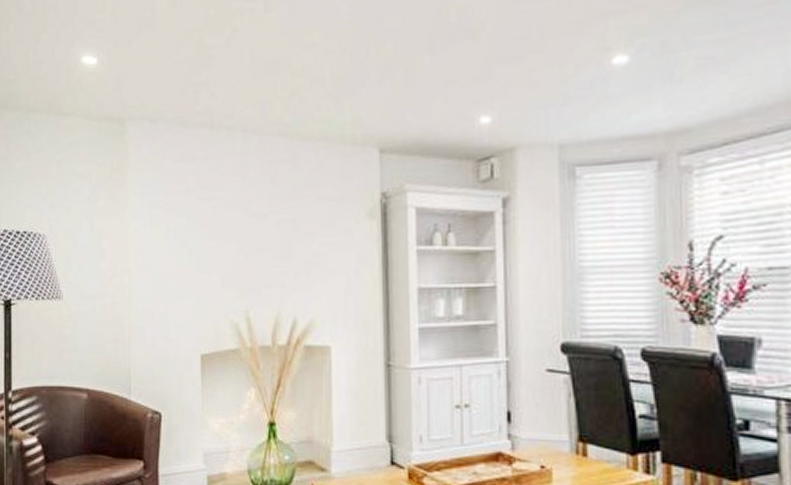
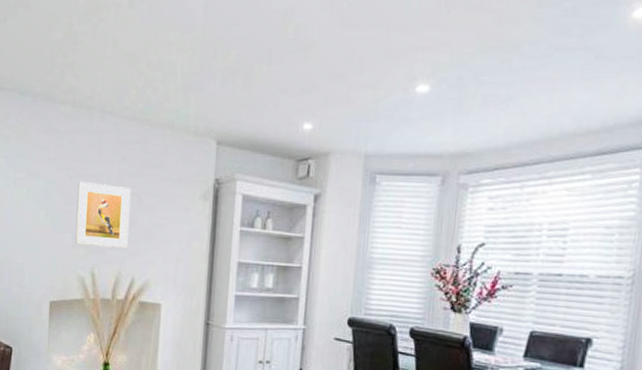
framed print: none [223,211,286,286] -> present [75,180,131,248]

